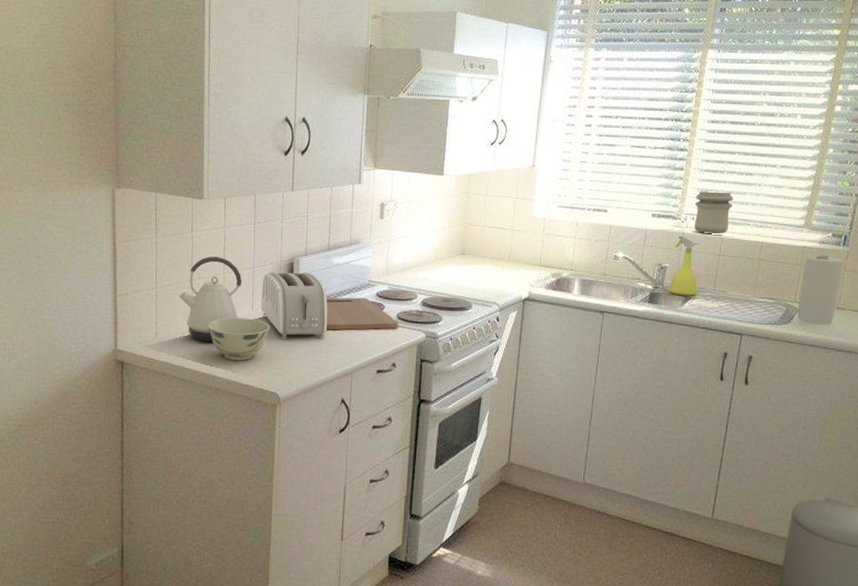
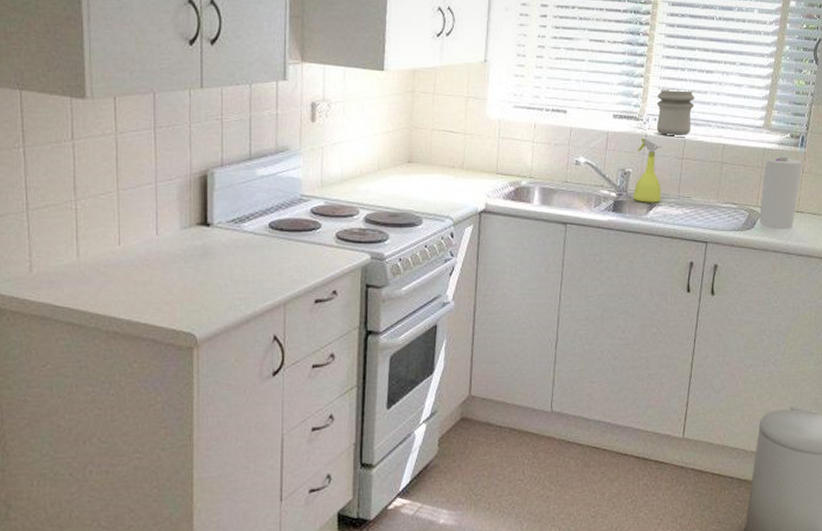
kettle: present [179,256,242,343] -> none [59,169,142,276]
bowl: present [207,317,270,361] -> none [99,244,180,297]
toaster: present [261,272,328,339] -> none [168,187,252,268]
cutting board: present [325,297,398,331] -> none [248,215,338,255]

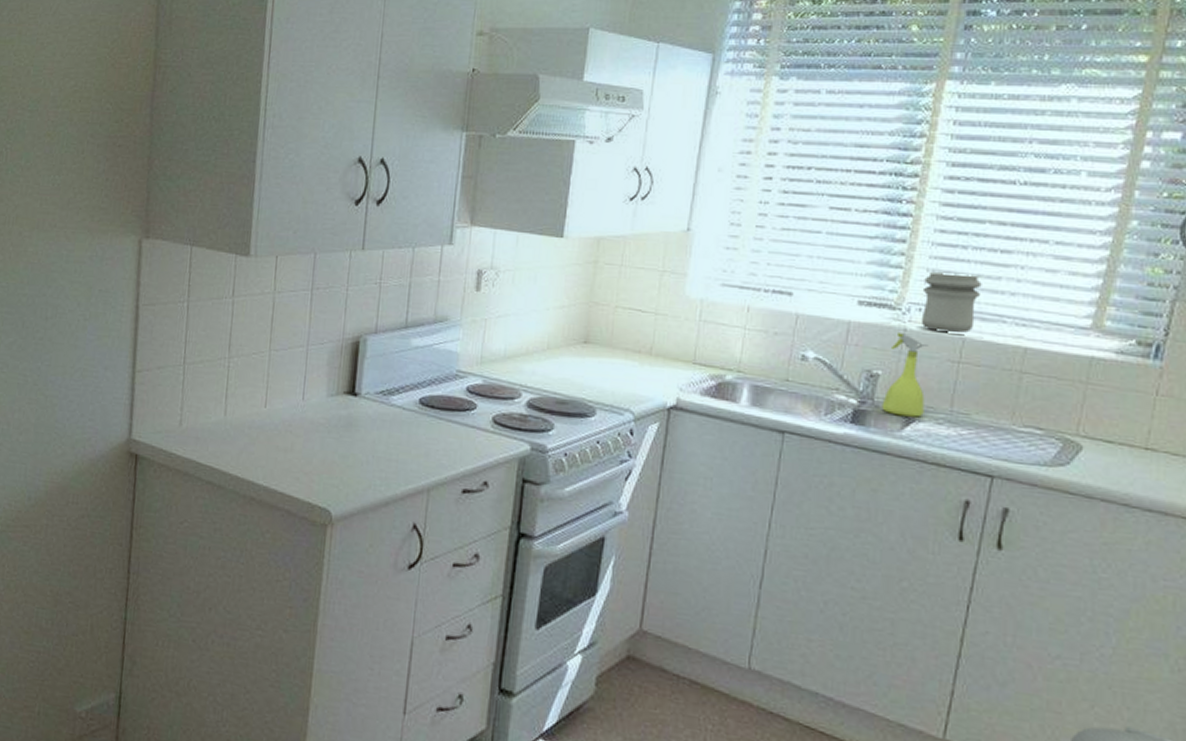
paper towel holder: present [759,155,802,229] -> none [1080,368,1156,471]

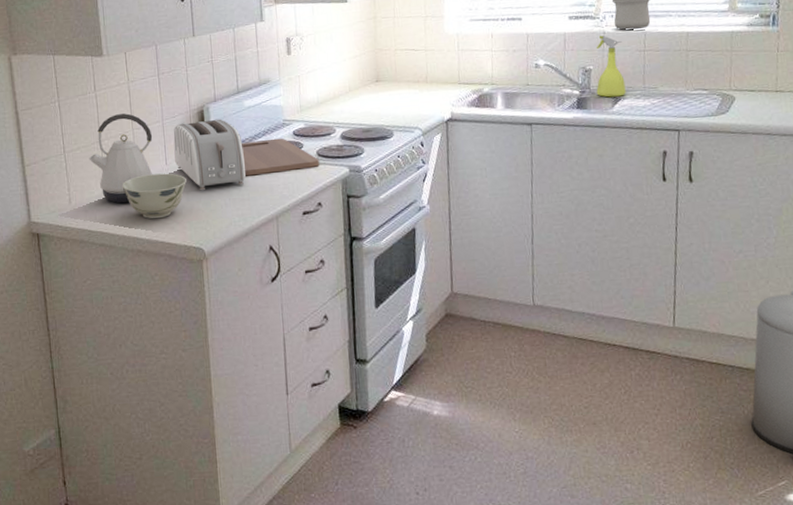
kettle: none [211,328,293,438] -> present [89,113,153,204]
bowl: none [245,407,324,464] -> present [122,173,187,219]
toaster: none [314,352,401,442] -> present [173,119,246,191]
cutting board: none [396,389,494,436] -> present [240,138,320,176]

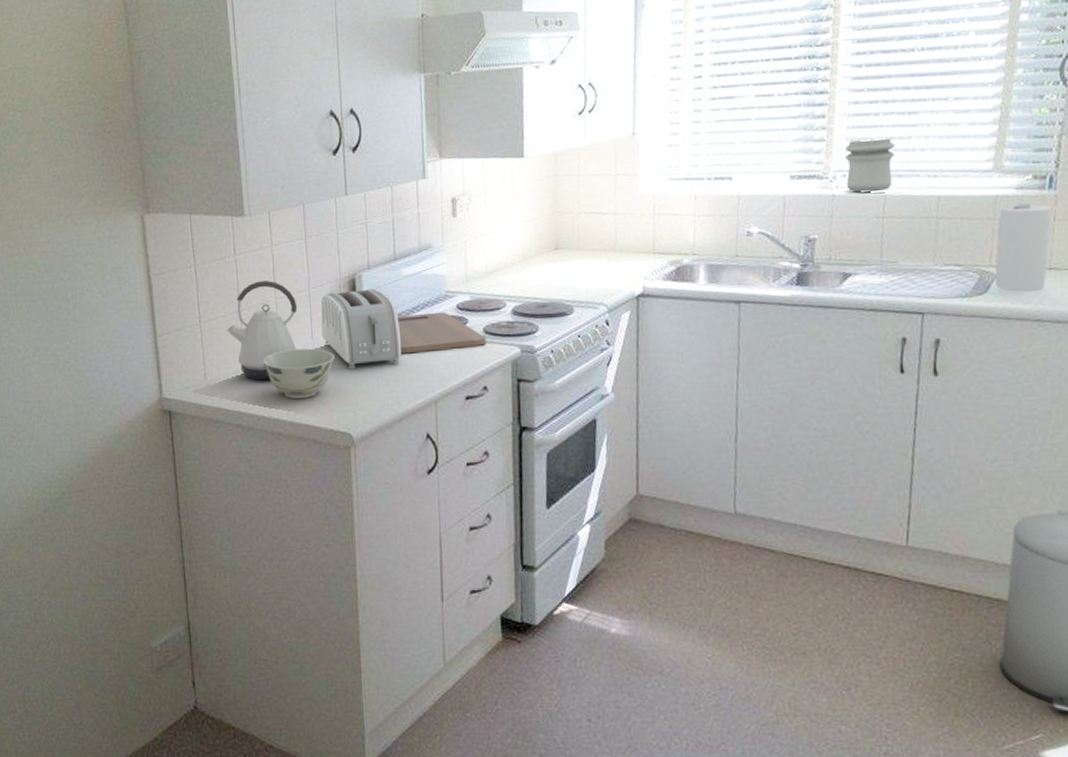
spray bottle: present [596,35,626,98] -> none [821,199,858,273]
paper towel holder: none [733,36,777,111] -> present [994,201,1053,292]

